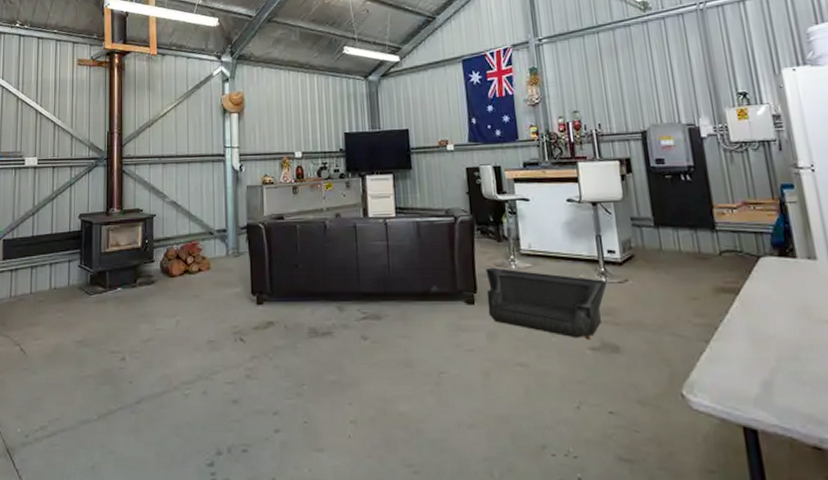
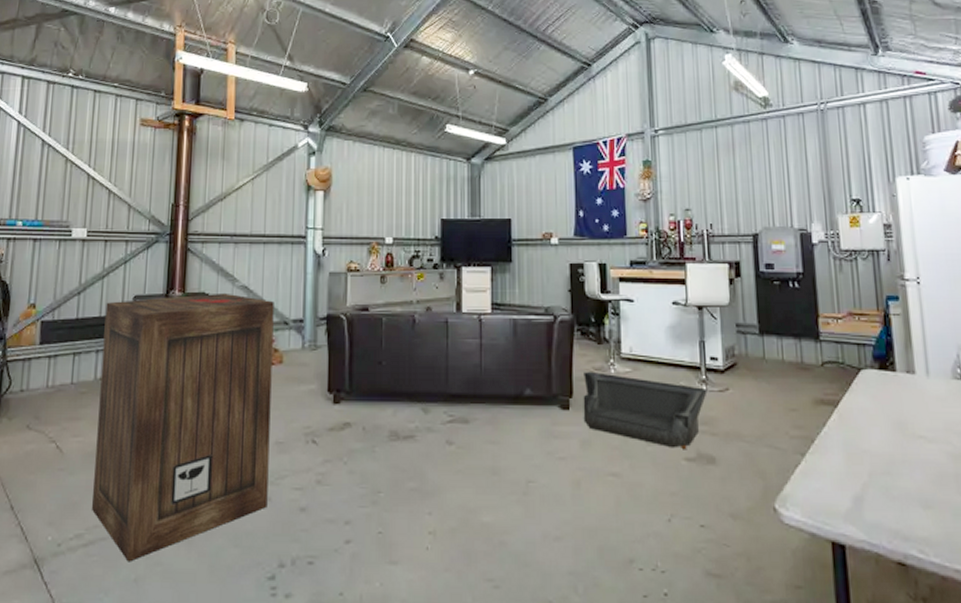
wooden crate: none [53,208,204,451] -> present [92,292,274,562]

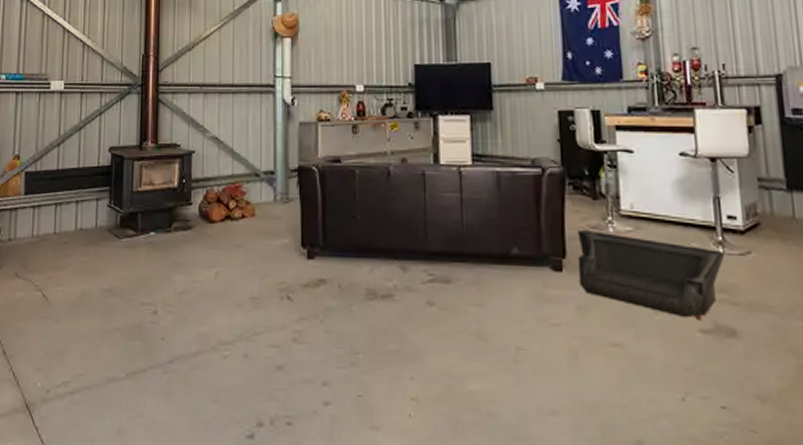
wooden crate: present [92,292,274,562] -> none [77,144,245,412]

